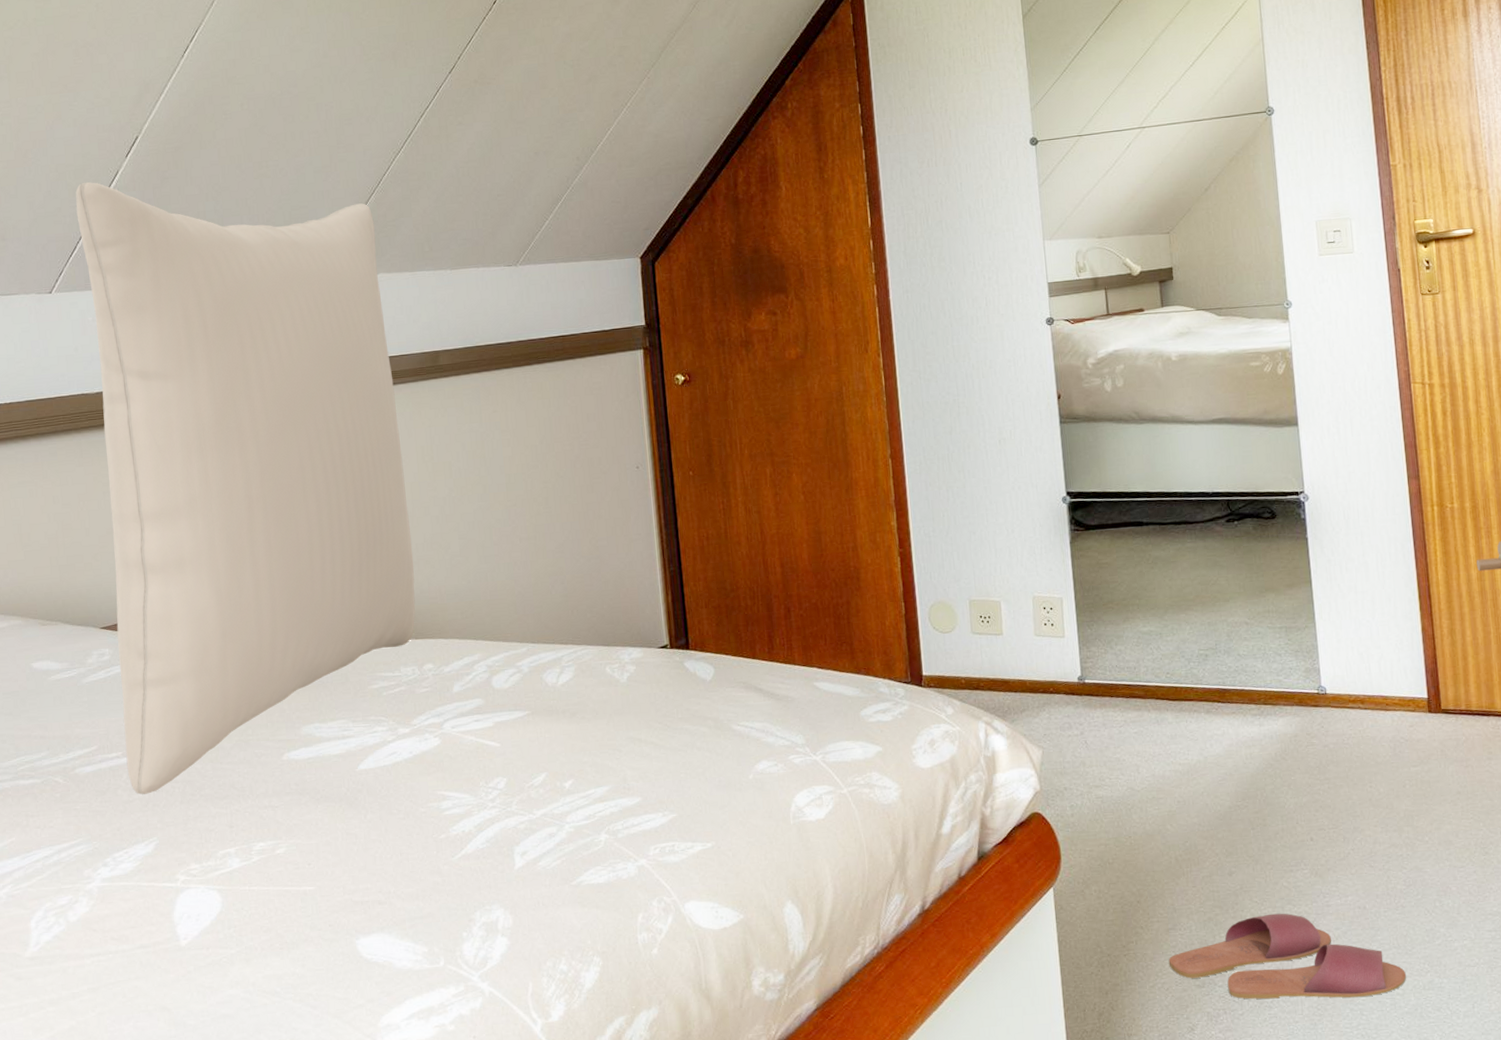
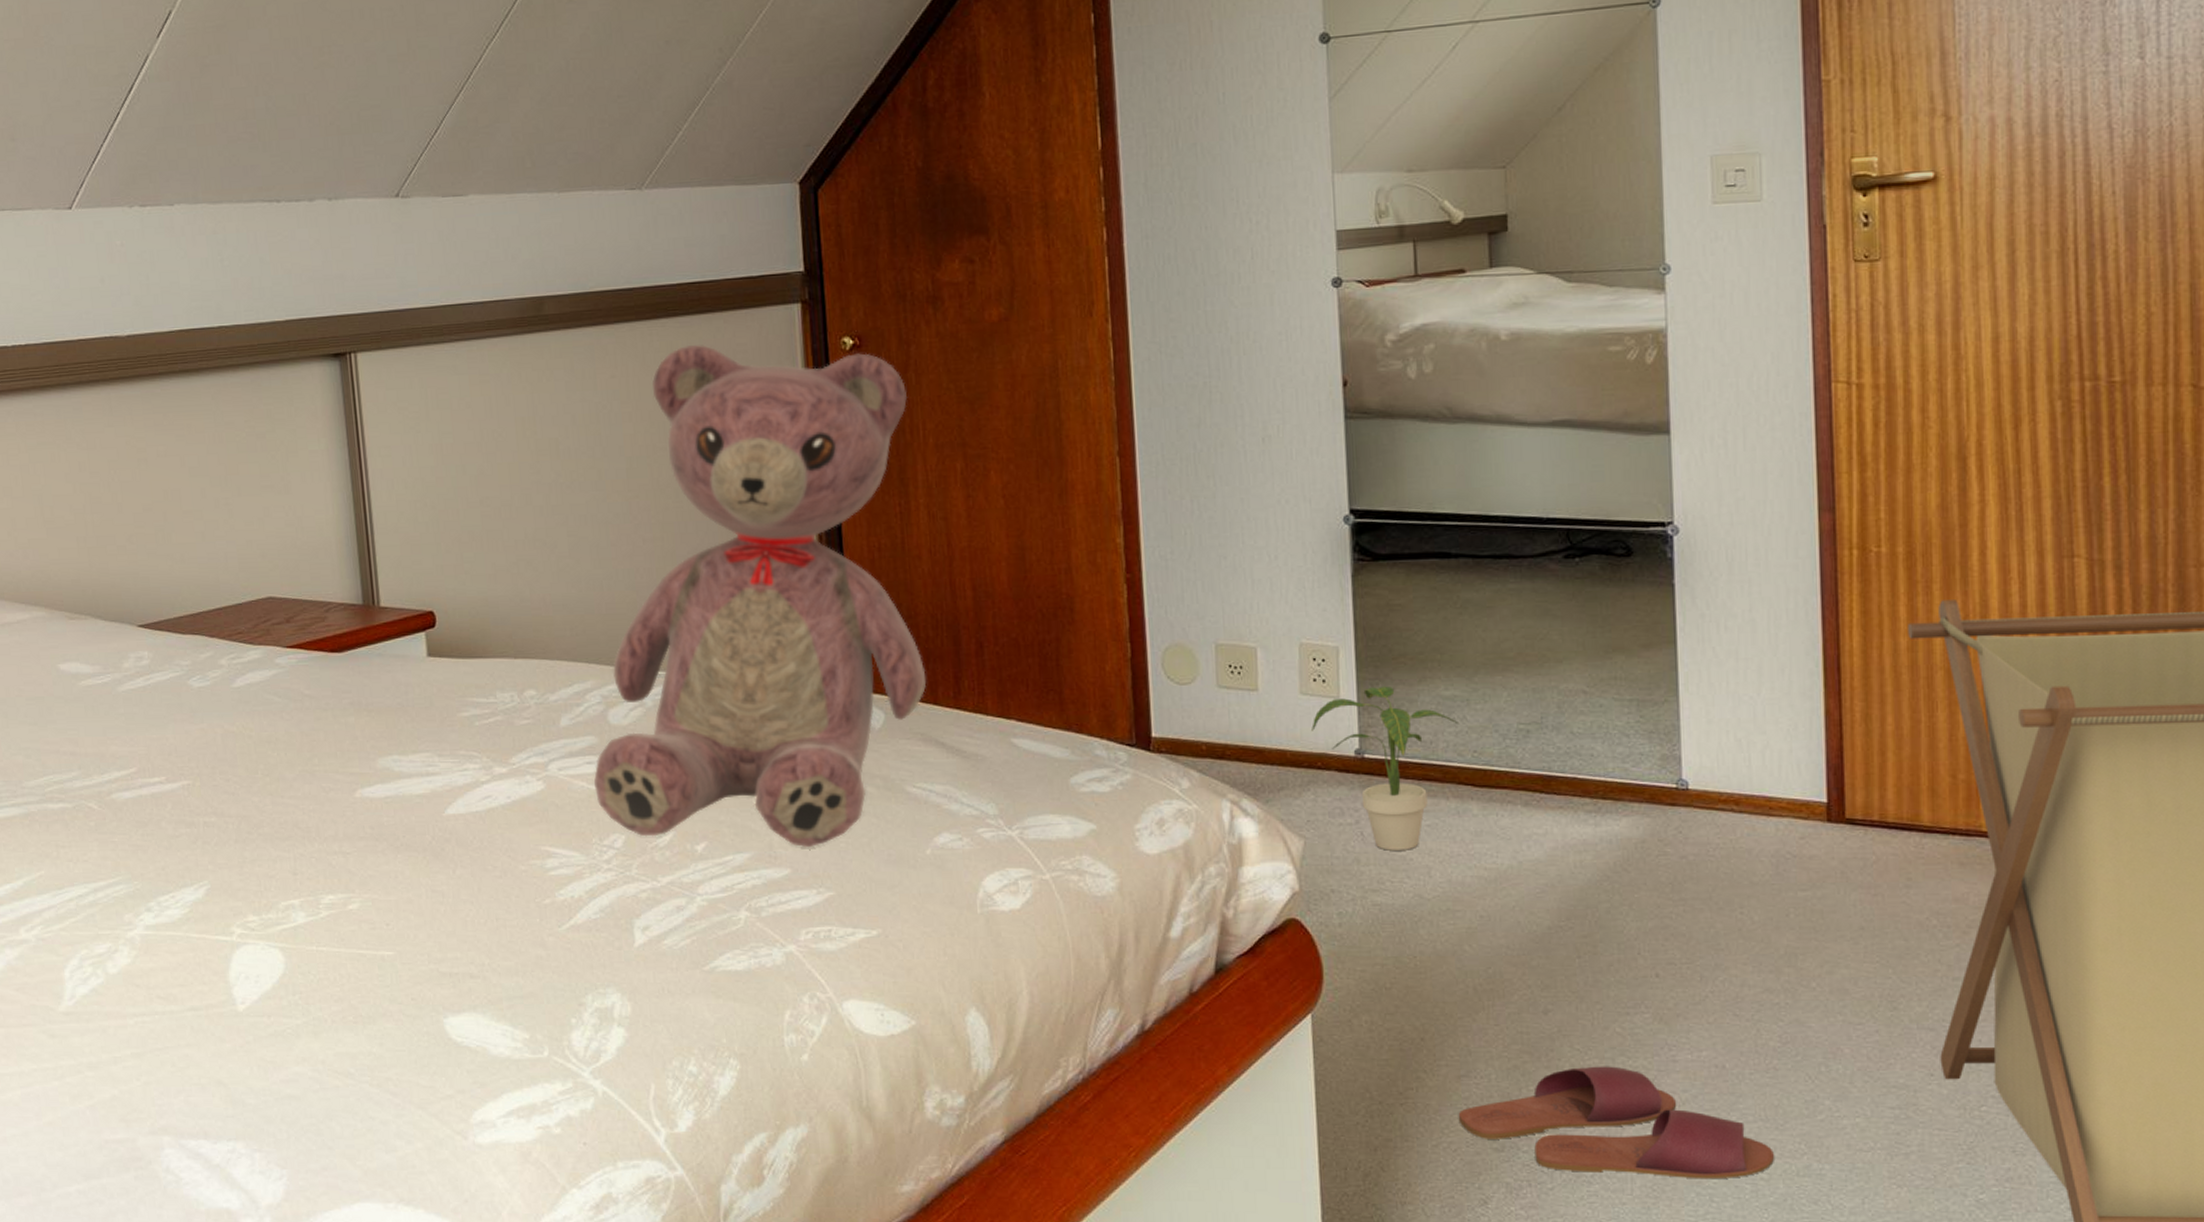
pillow: present [75,181,416,795] -> none [97,68,515,829]
teddy bear: none [480,384,747,780] -> present [593,345,927,848]
potted plant: none [1043,626,1156,754] -> present [1310,686,1460,851]

